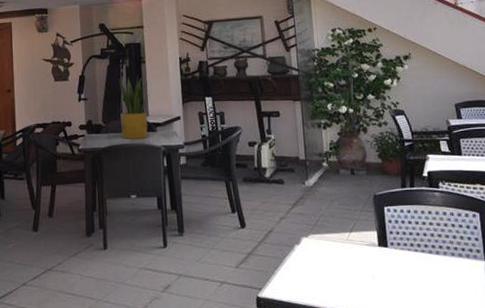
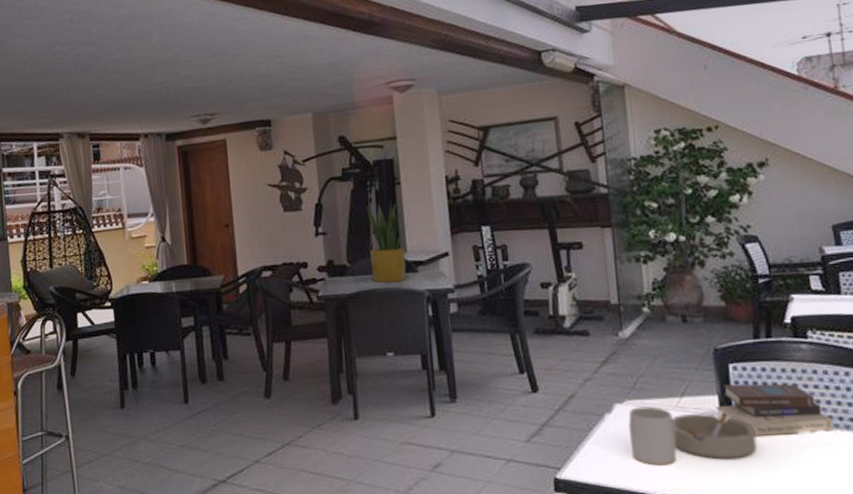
mug: none [312,239,348,286] -> present [628,406,677,466]
ashtray: none [343,244,405,281] -> present [671,412,758,460]
books: none [375,222,459,263] -> present [715,383,834,436]

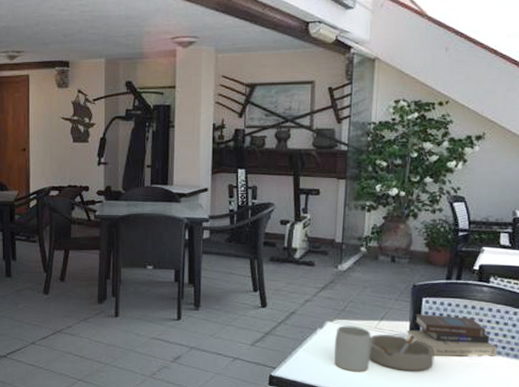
planter: present [366,201,408,284] -> none [142,141,177,210]

